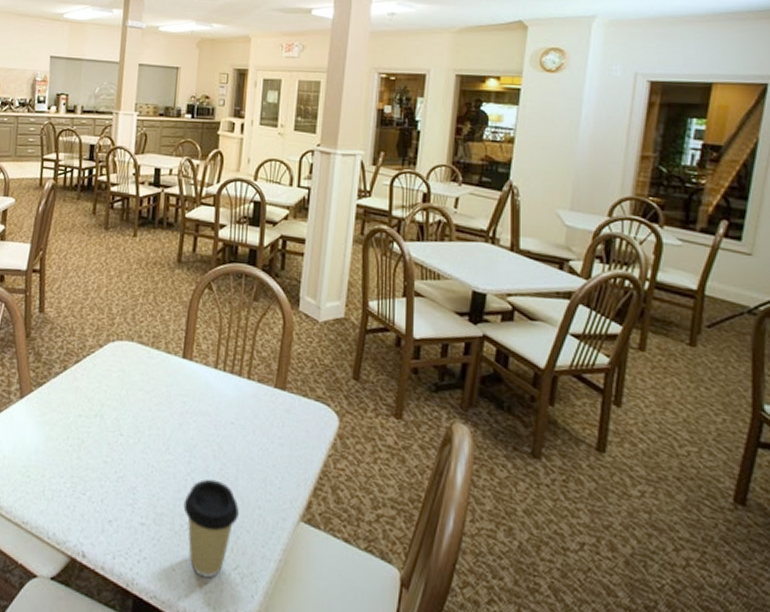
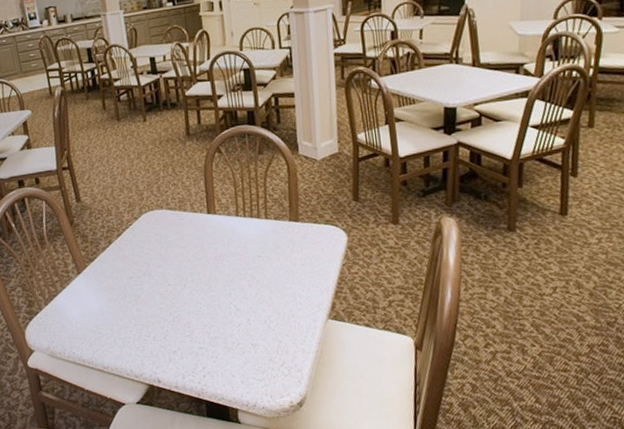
coffee cup: present [183,479,239,578] -> none [231,302,278,376]

